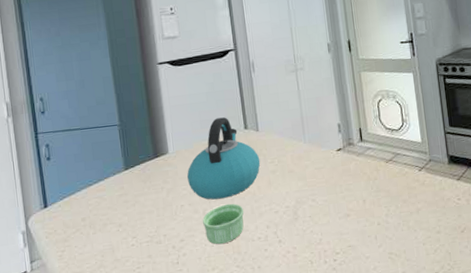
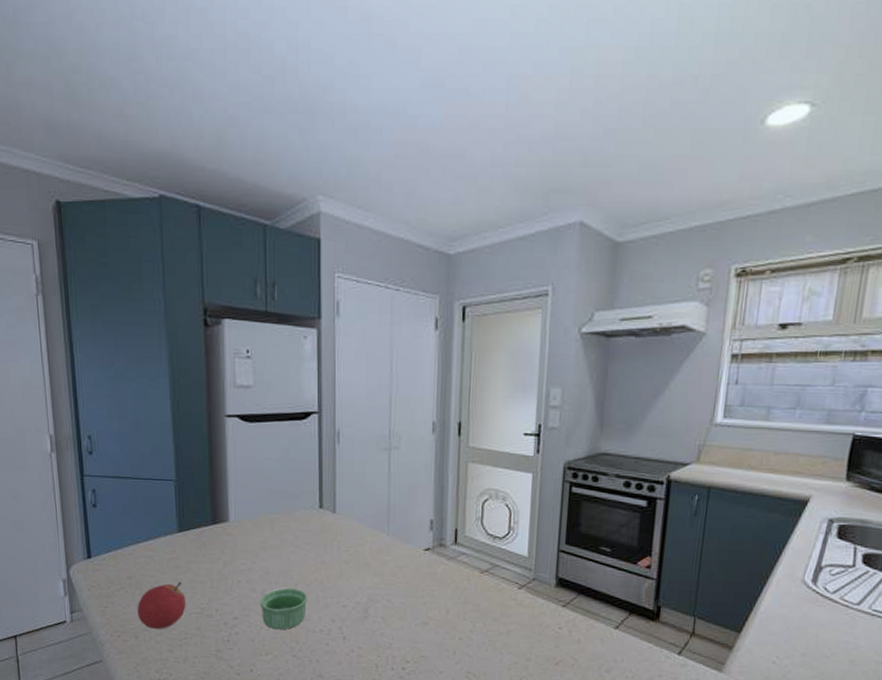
fruit: none [92,215,137,264] -> present [137,581,186,629]
kettle: present [187,117,261,200] -> none [248,490,333,582]

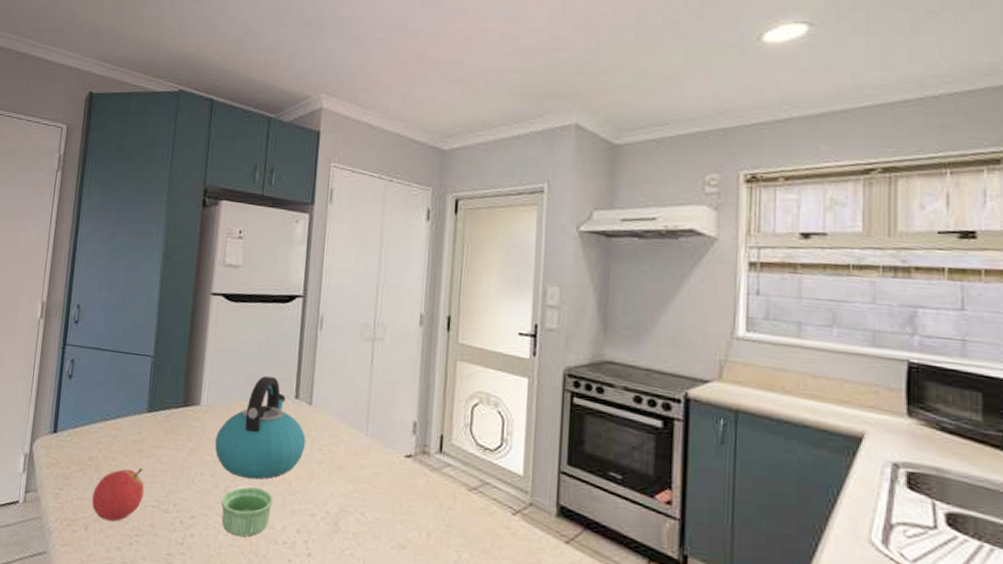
kettle: none [248,490,333,582] -> present [215,376,306,480]

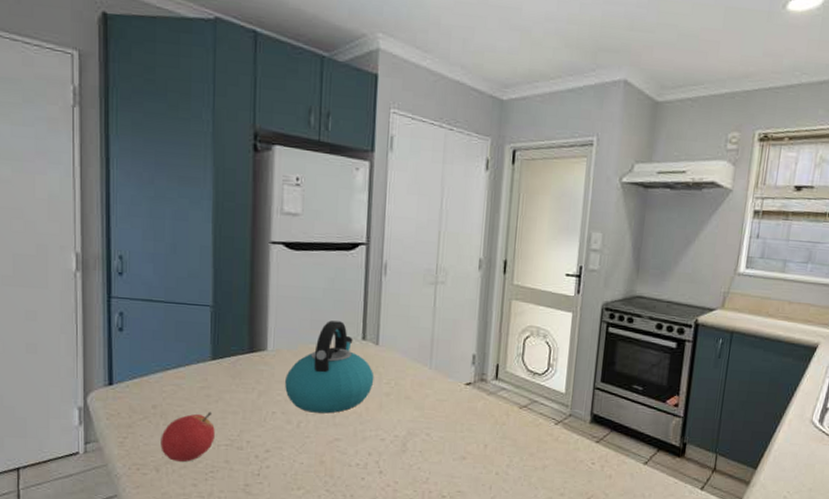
ramekin: present [221,486,274,537] -> none [295,420,346,464]

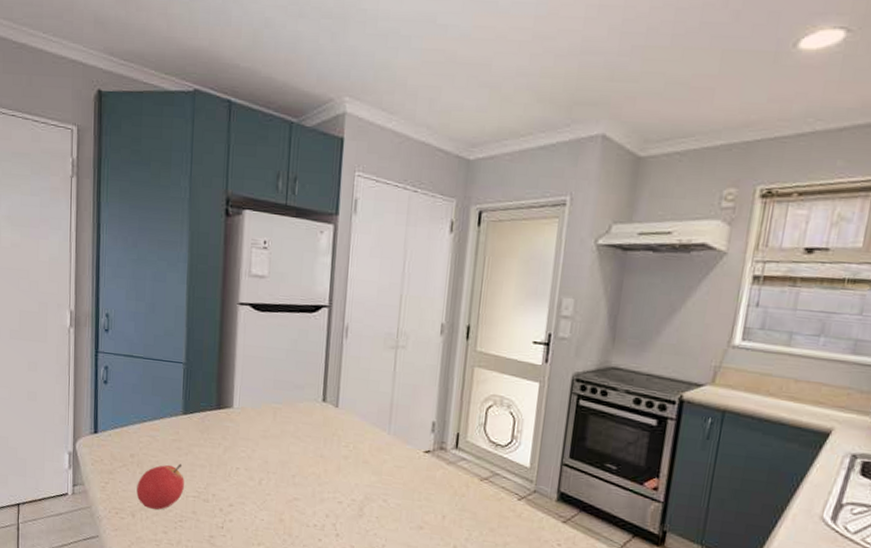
kettle: present [285,320,374,414] -> none [248,381,334,473]

